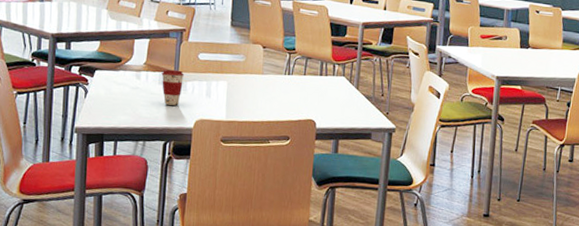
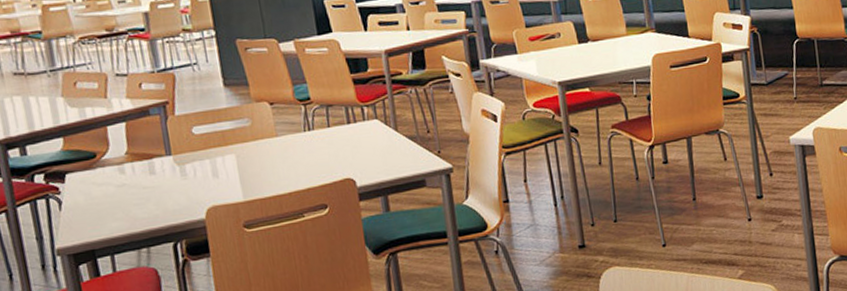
coffee cup: present [161,69,185,106] -> none [150,152,182,198]

